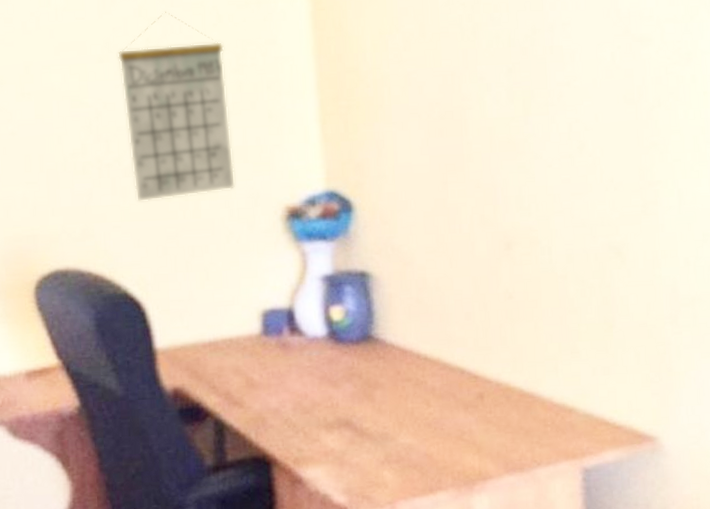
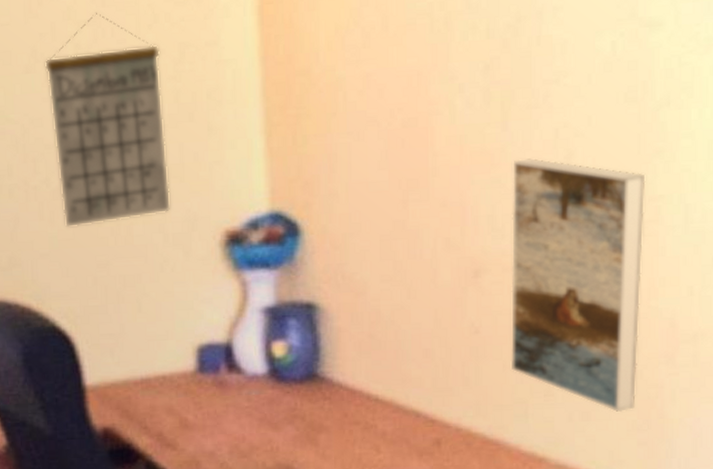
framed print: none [535,148,648,367] -> present [510,158,646,413]

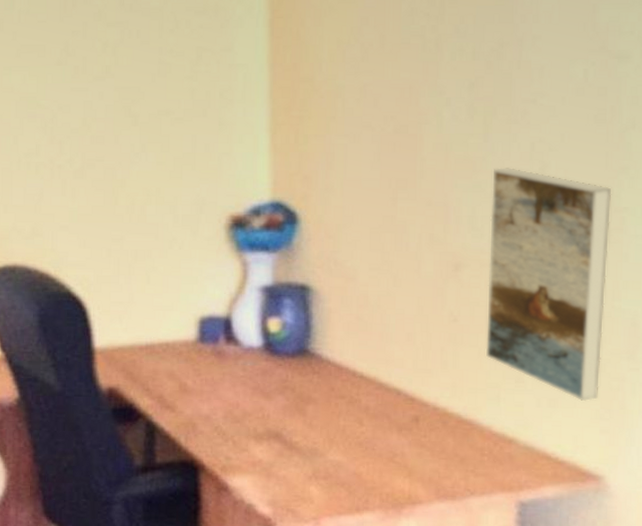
calendar: present [44,12,171,228] -> none [75,16,182,204]

